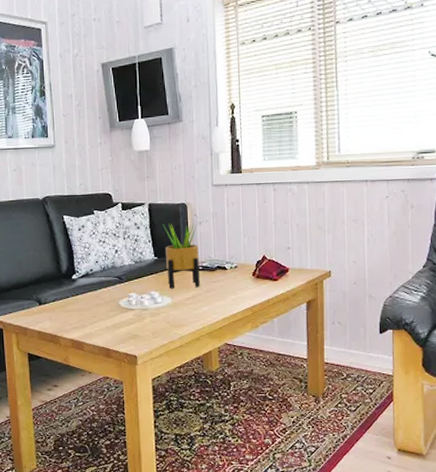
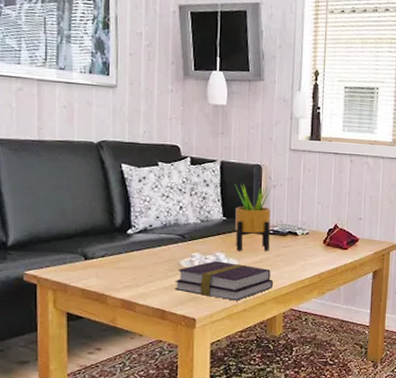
book: none [116,300,206,337] -> present [175,261,273,301]

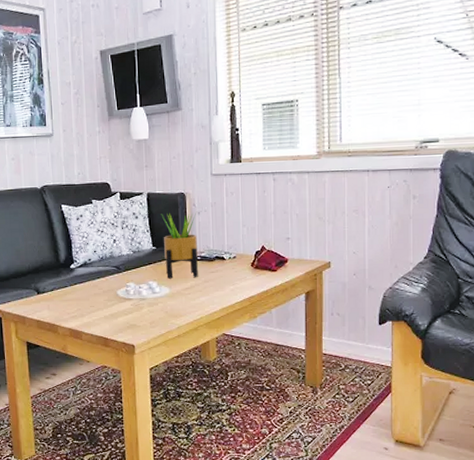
book: present [175,261,273,301] -> none [114,290,204,327]

